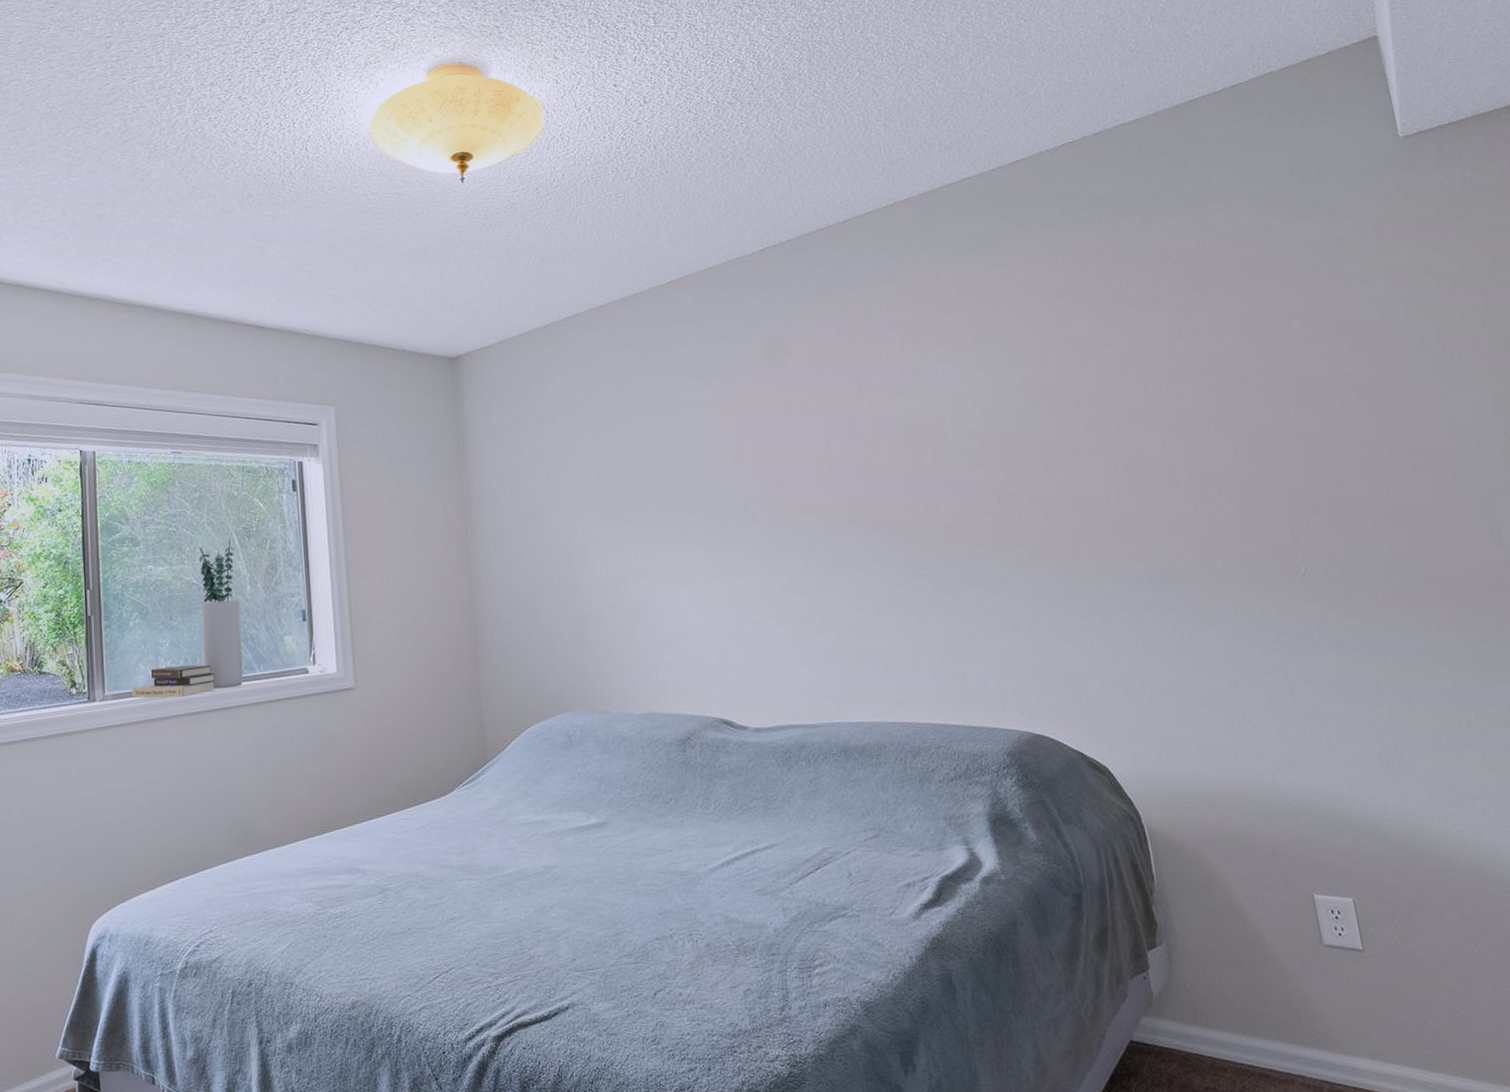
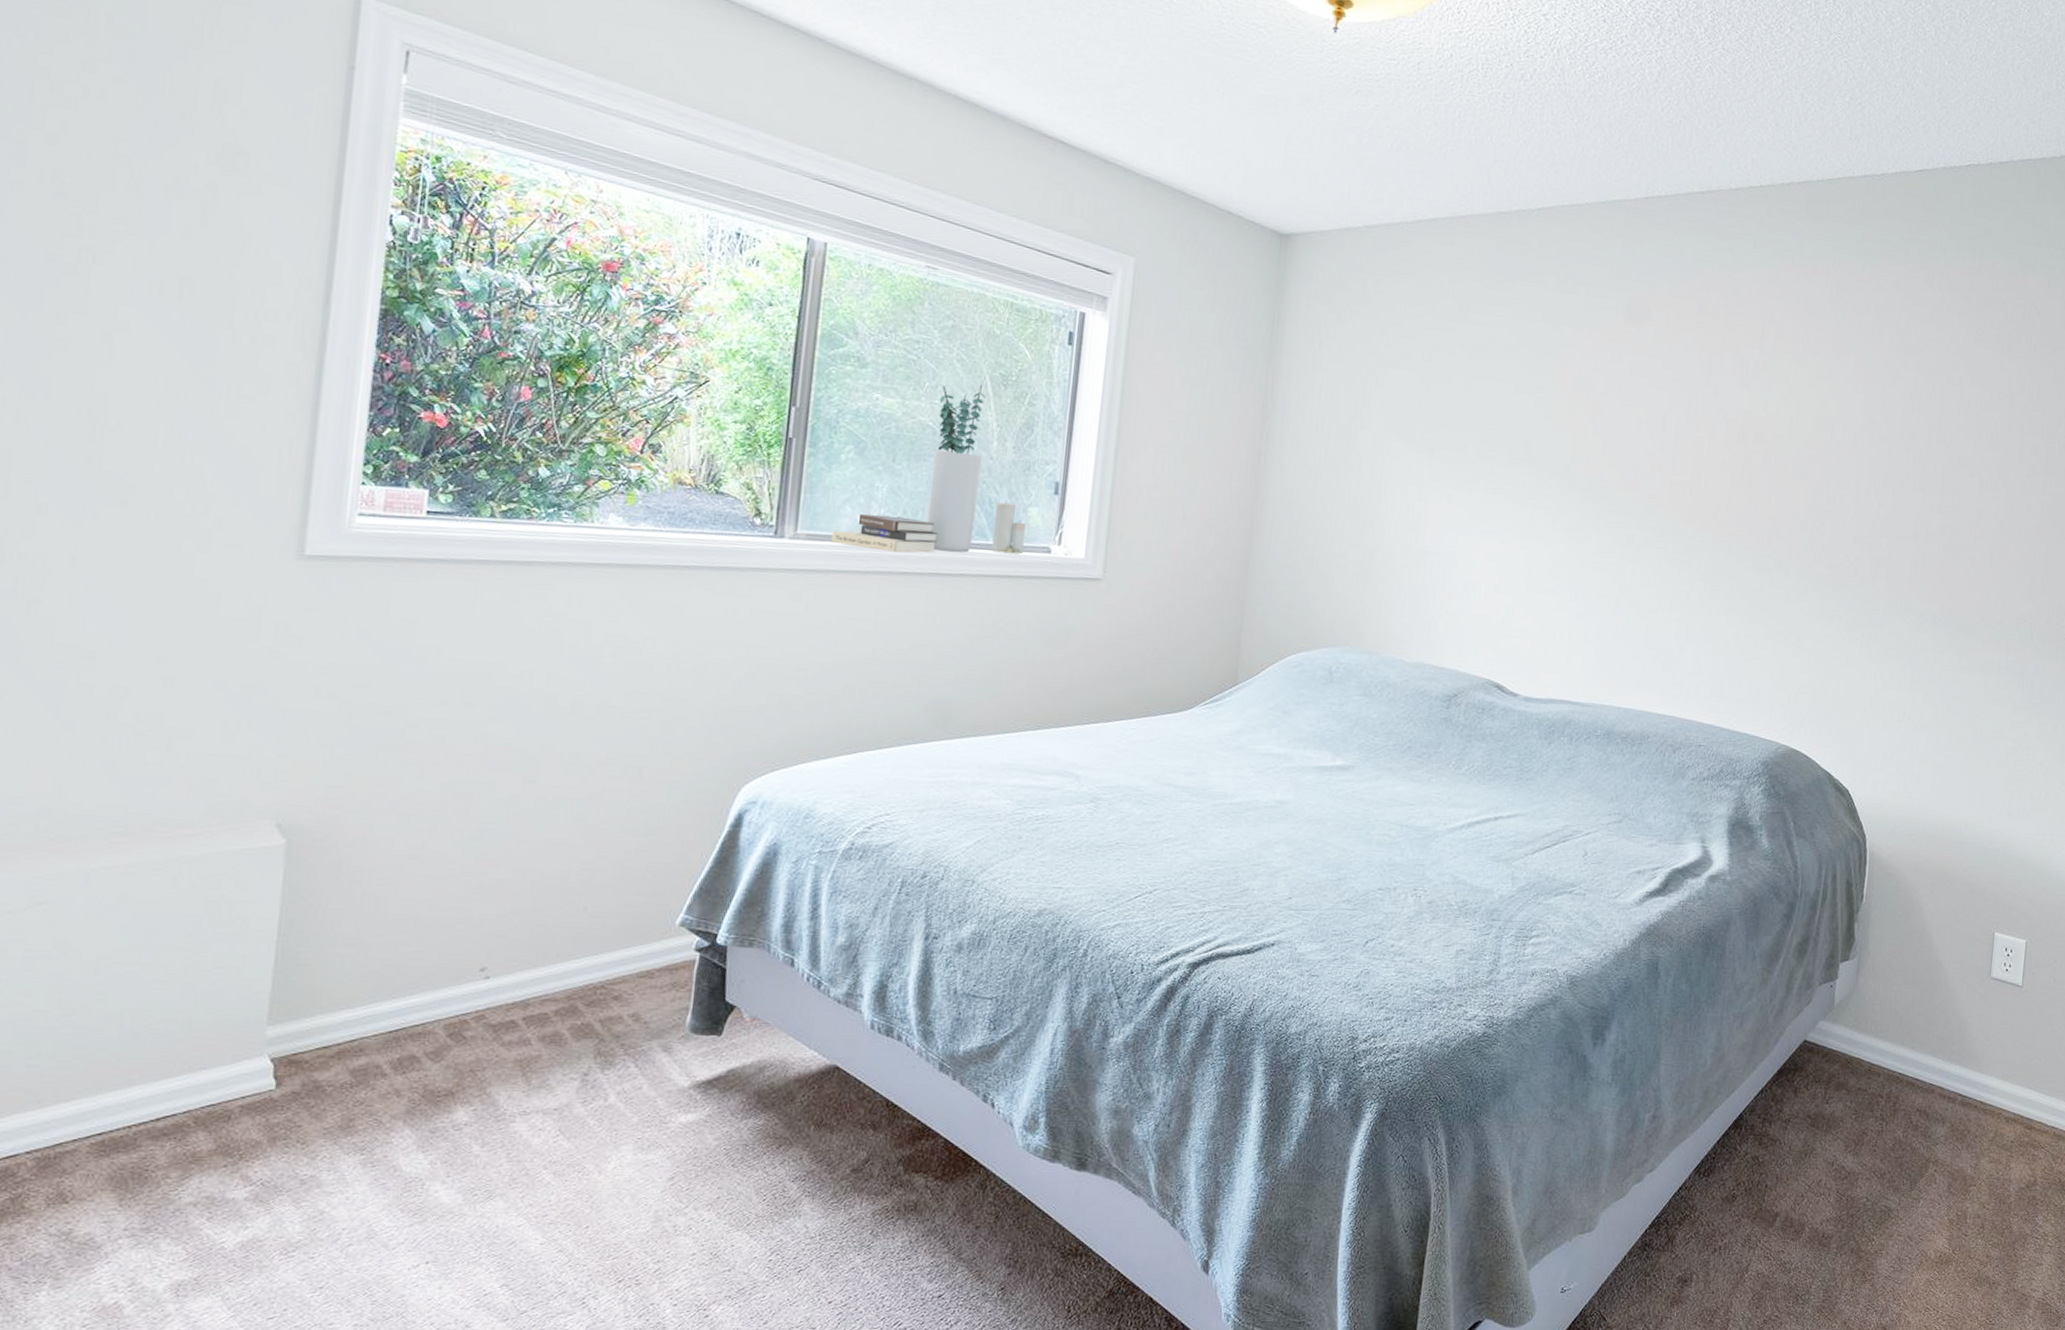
candle: none [257,635,285,681] -> present [991,501,1026,555]

